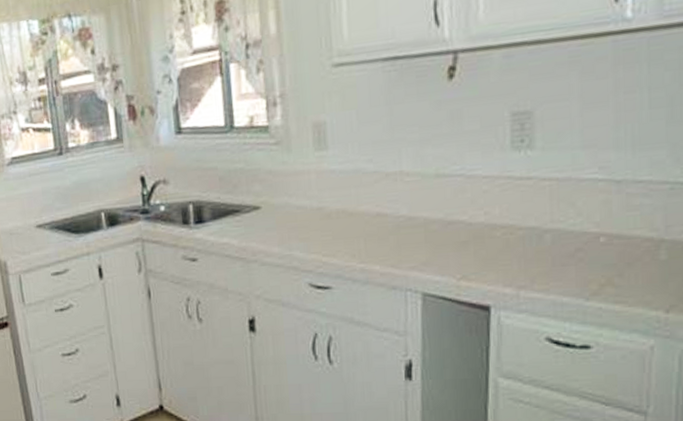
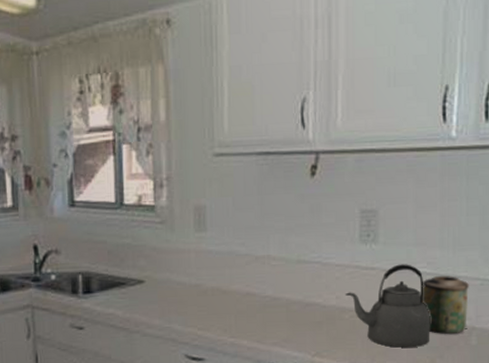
kettle: none [495,170,605,267] -> present [344,264,430,348]
canister: none [593,181,655,249] -> present [422,276,469,334]

